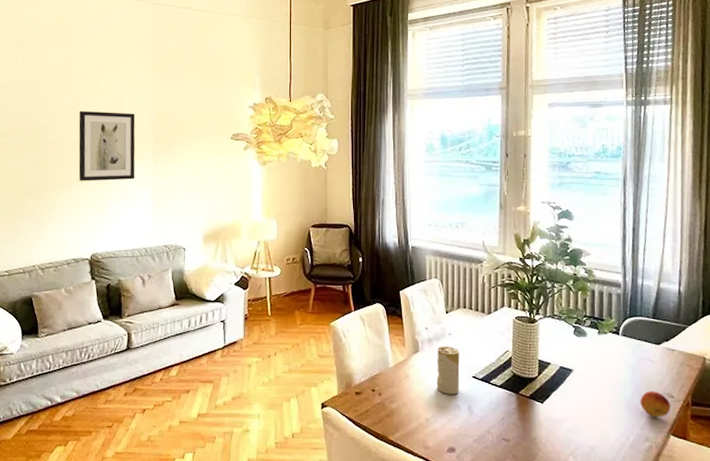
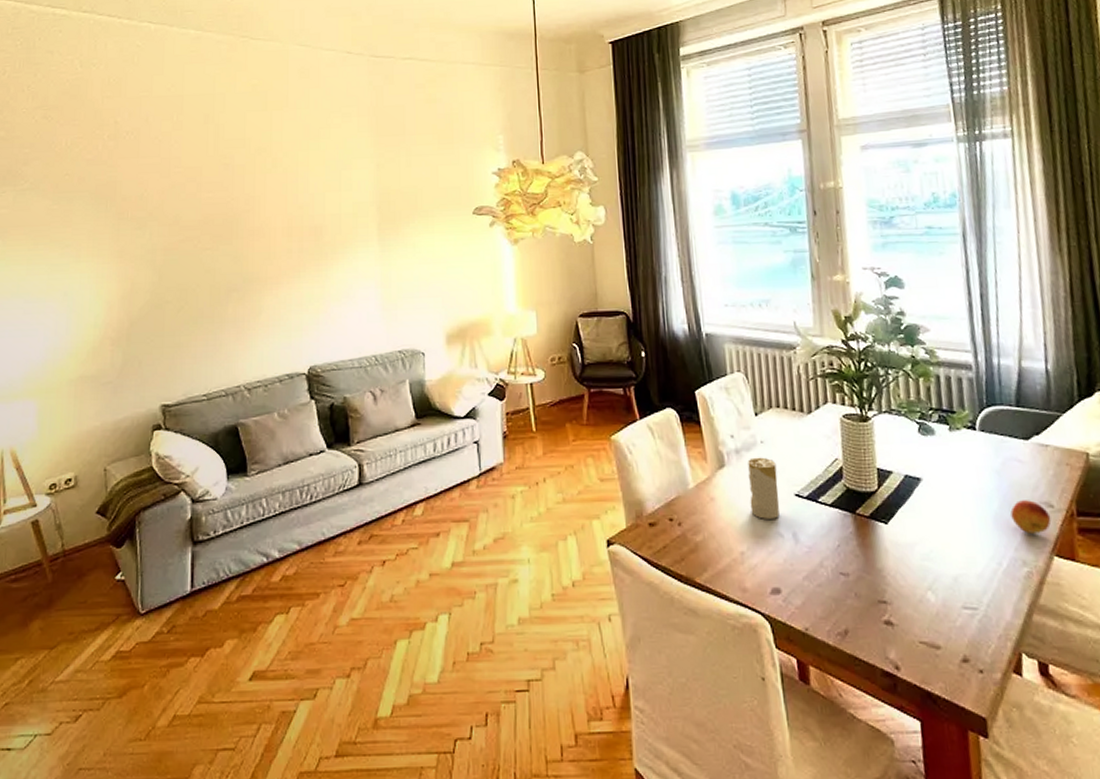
wall art: present [78,110,136,181] -> none [286,190,358,277]

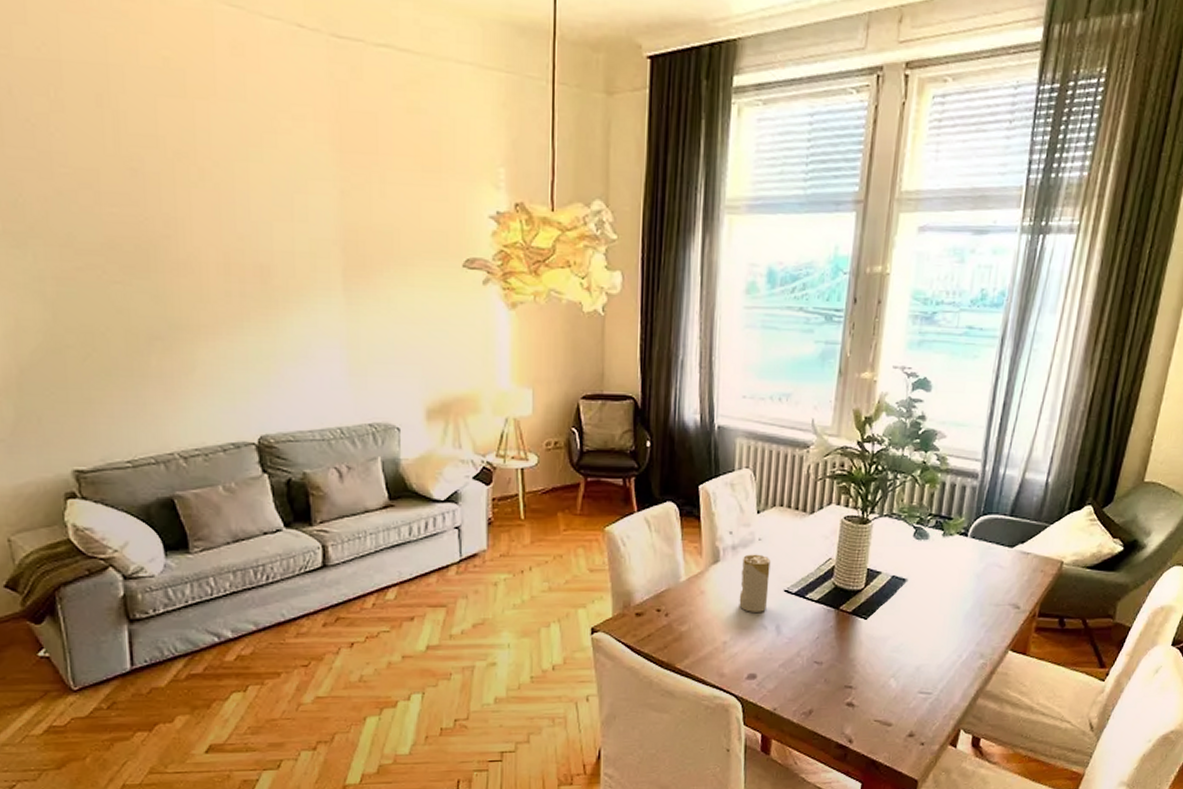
fruit: present [1010,500,1051,534] -> none [980,602,1015,631]

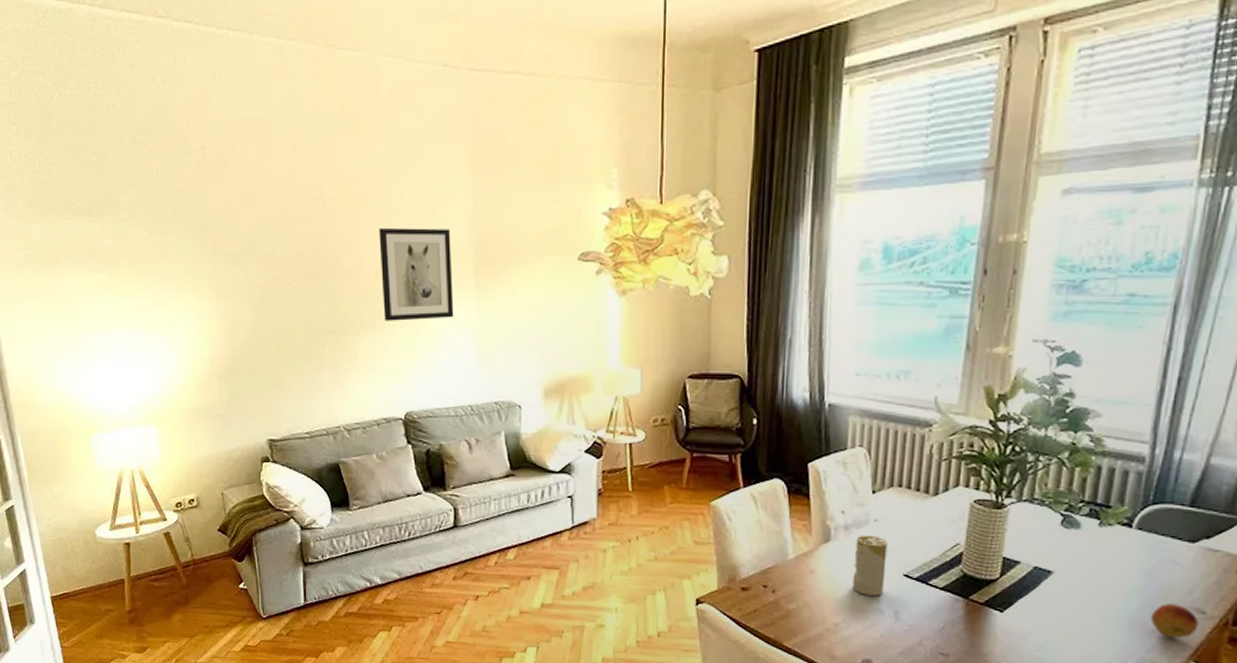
wall art: none [220,214,318,328] -> present [379,227,454,321]
fruit: none [980,602,1015,631] -> present [1151,603,1199,638]

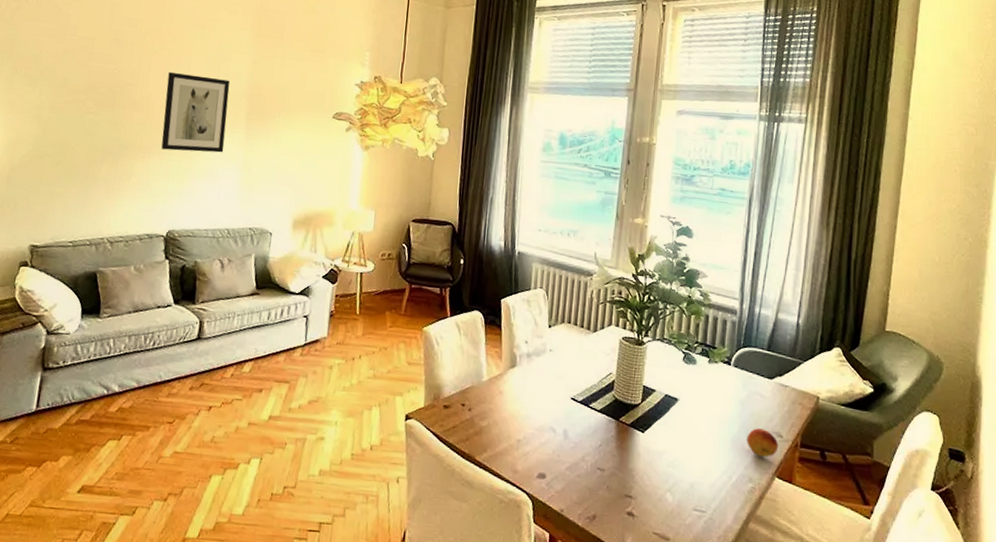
candle: present [852,535,888,596] -> none [532,362,560,416]

